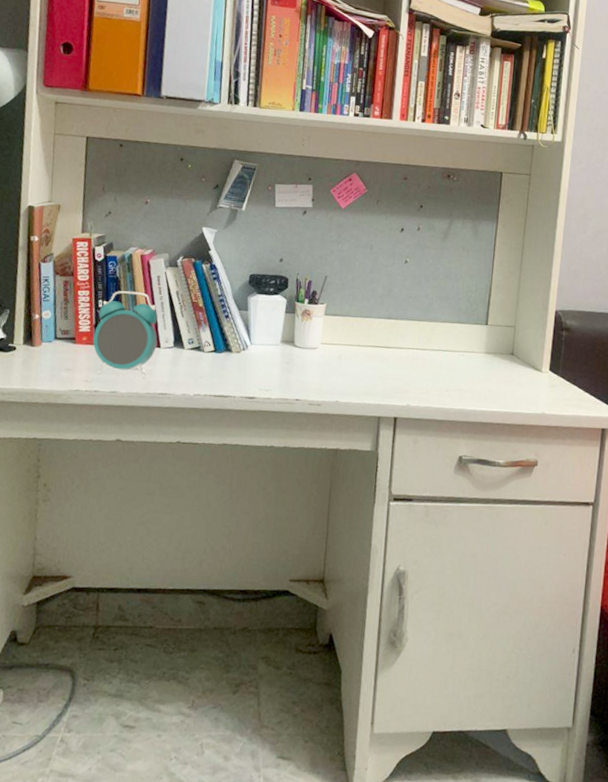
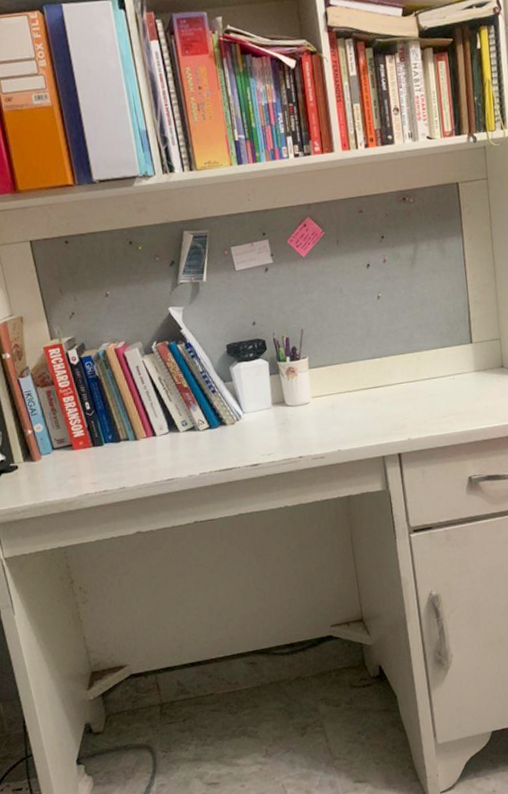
alarm clock: present [93,290,158,378] -> none [88,385,153,474]

